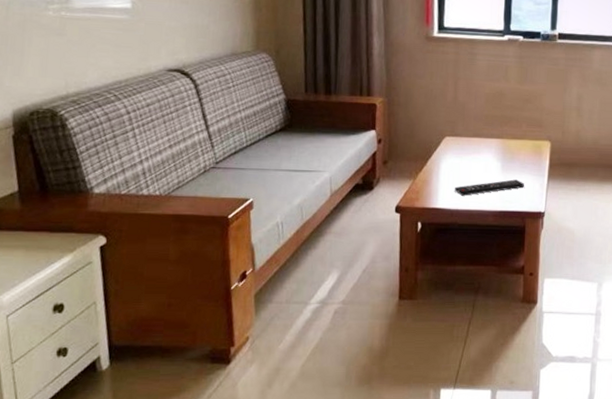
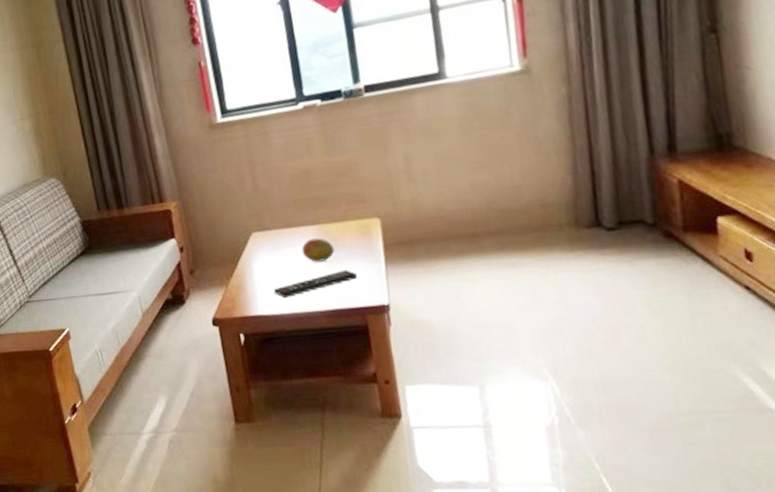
fruit: none [484,150,511,170] -> present [301,238,335,262]

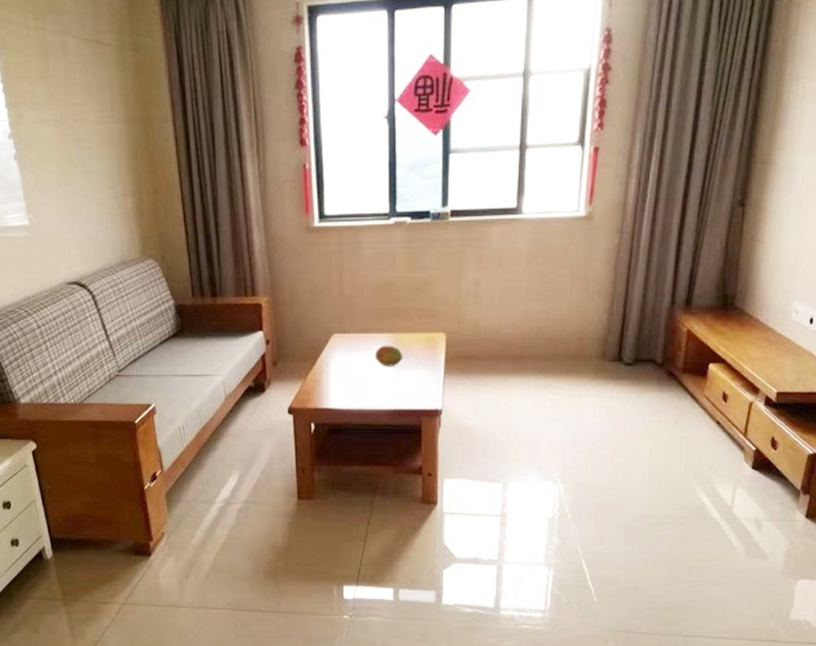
remote control: present [273,270,357,298] -> none [345,376,419,395]

